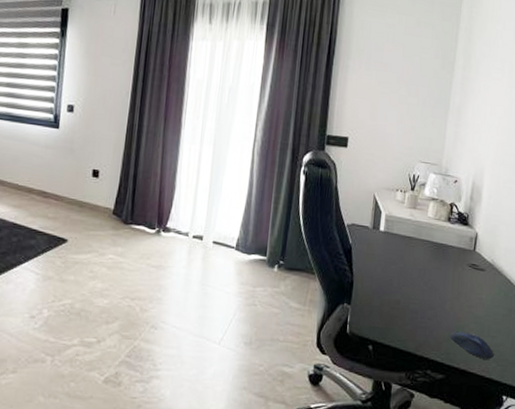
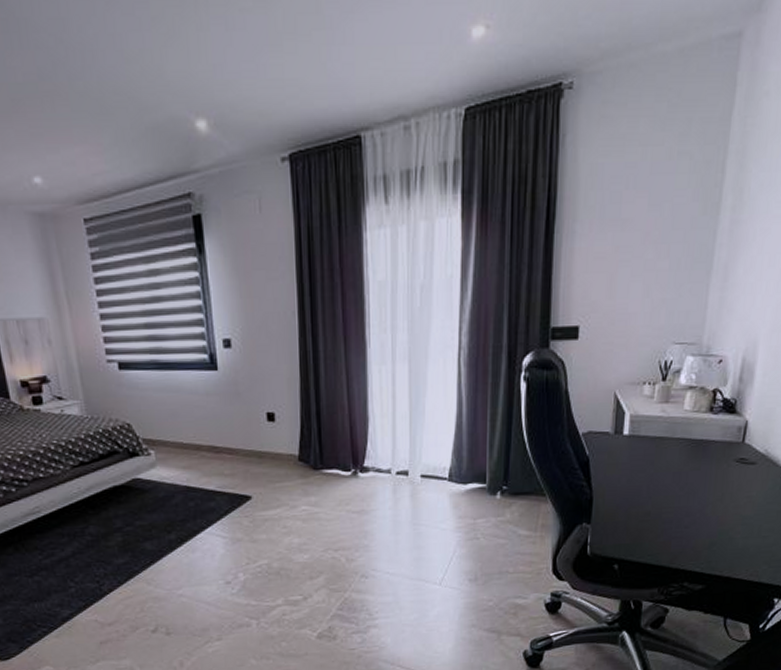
computer mouse: present [450,331,495,360] -> none [711,536,766,563]

